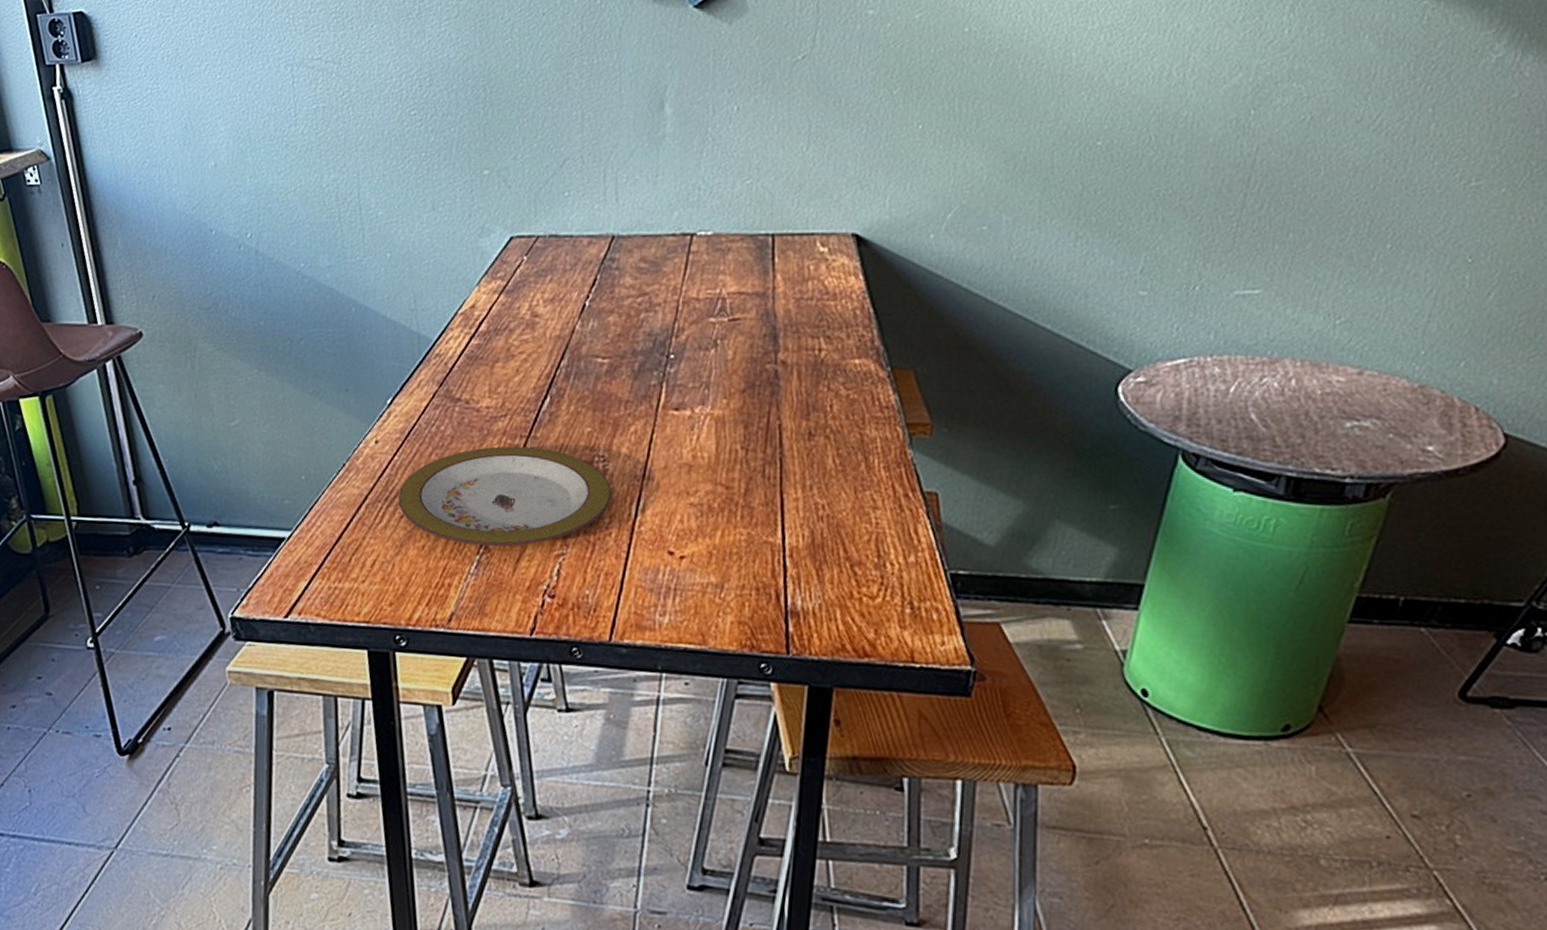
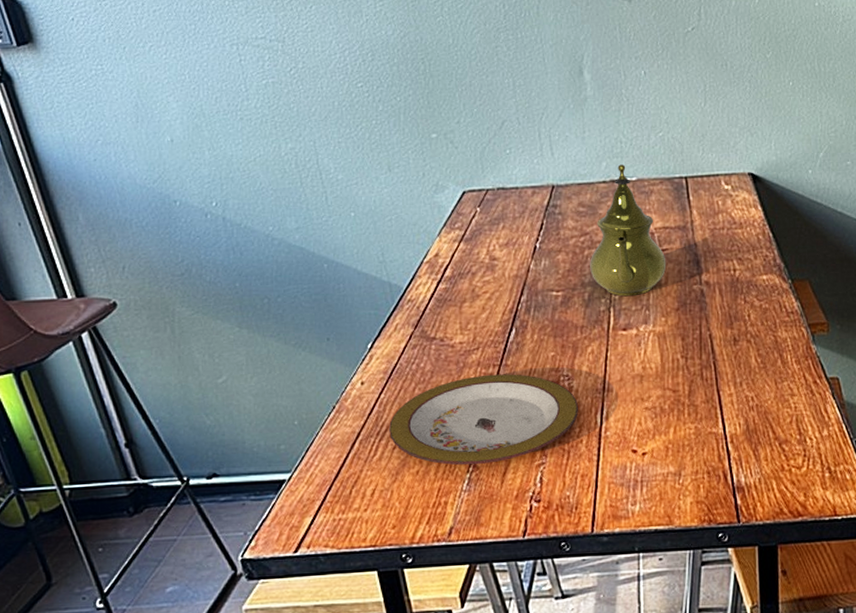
teapot: none [644,215,737,371] -> present [590,164,667,297]

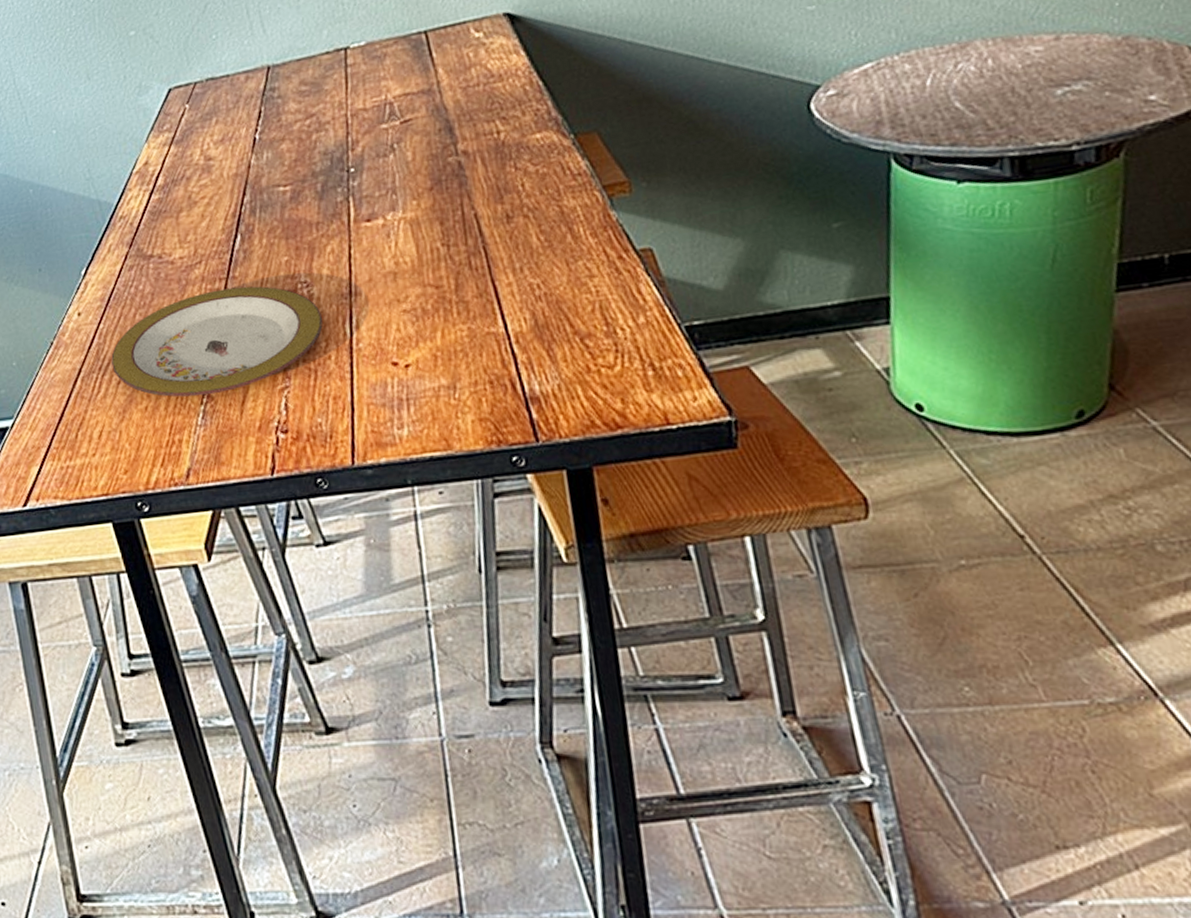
teapot: present [590,164,667,297] -> none [319,29,412,182]

